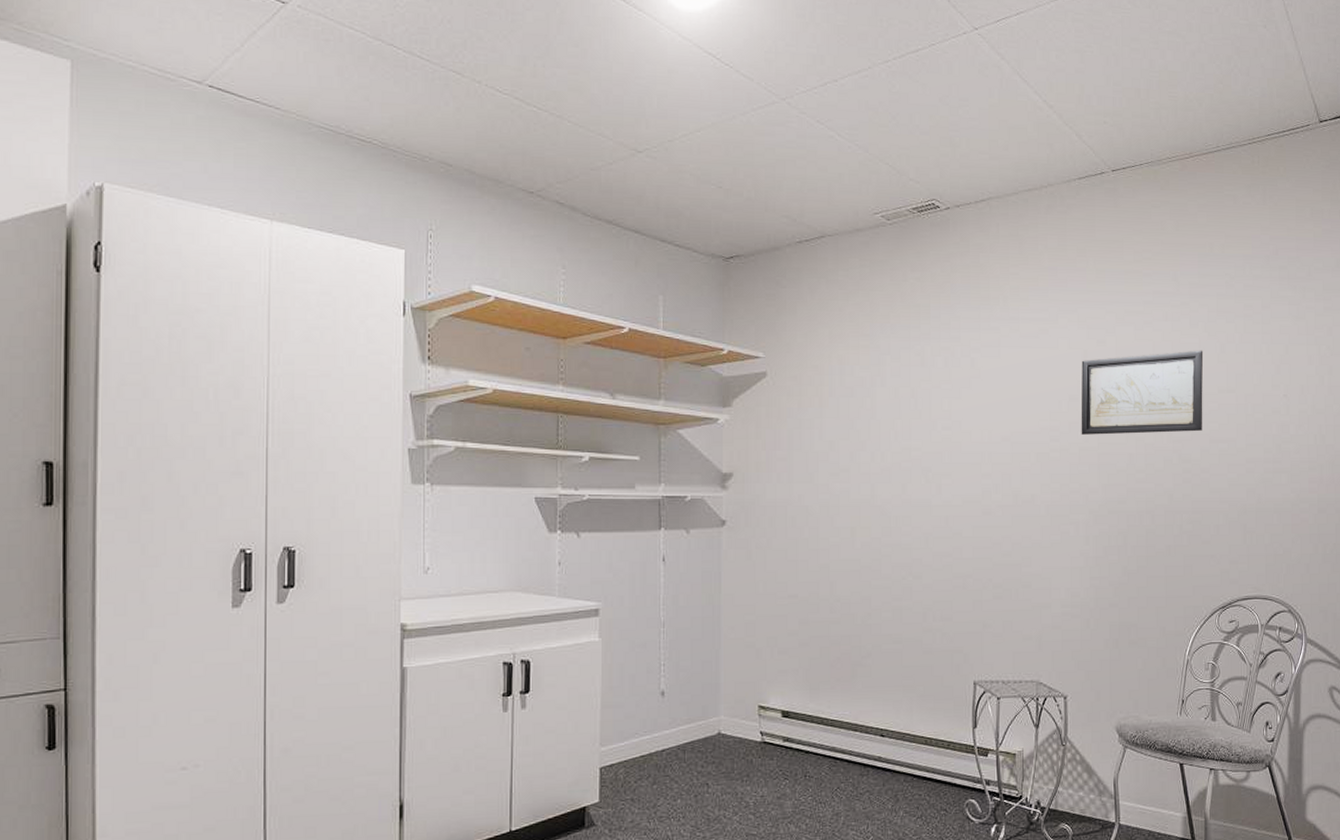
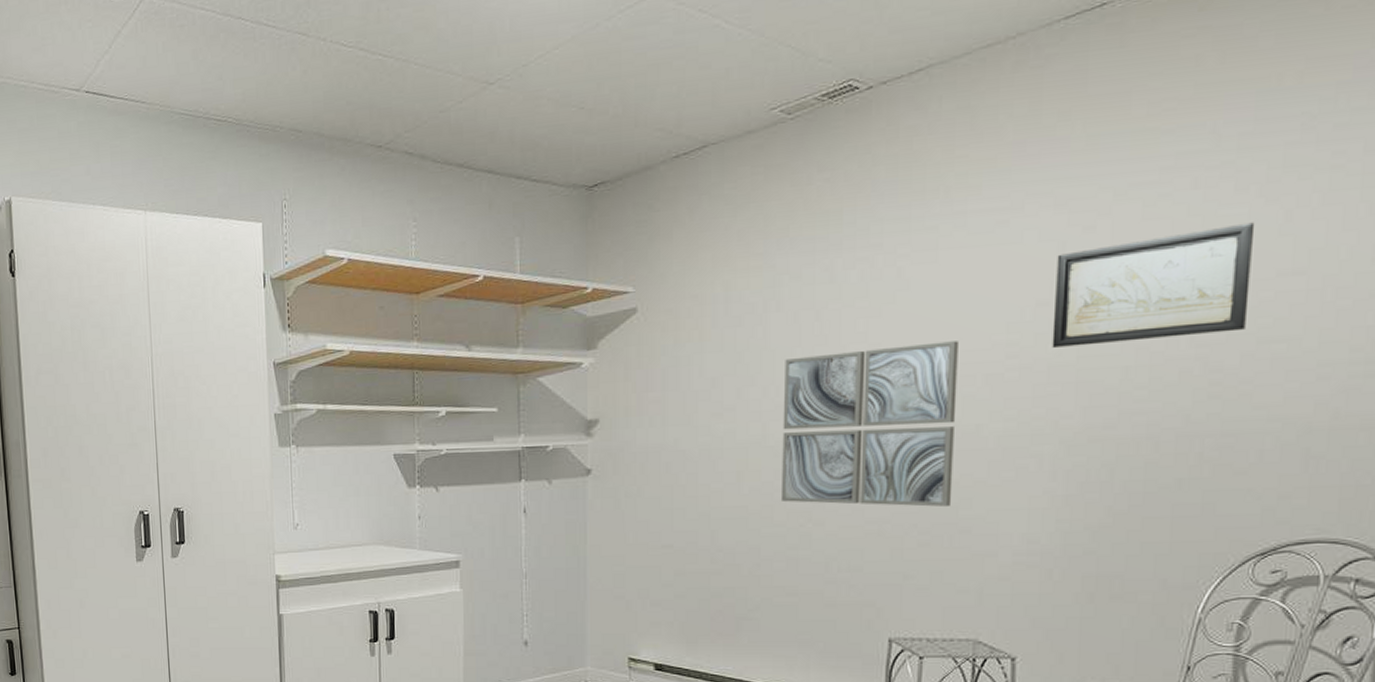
wall art: none [886,423,1017,564] -> present [780,341,958,507]

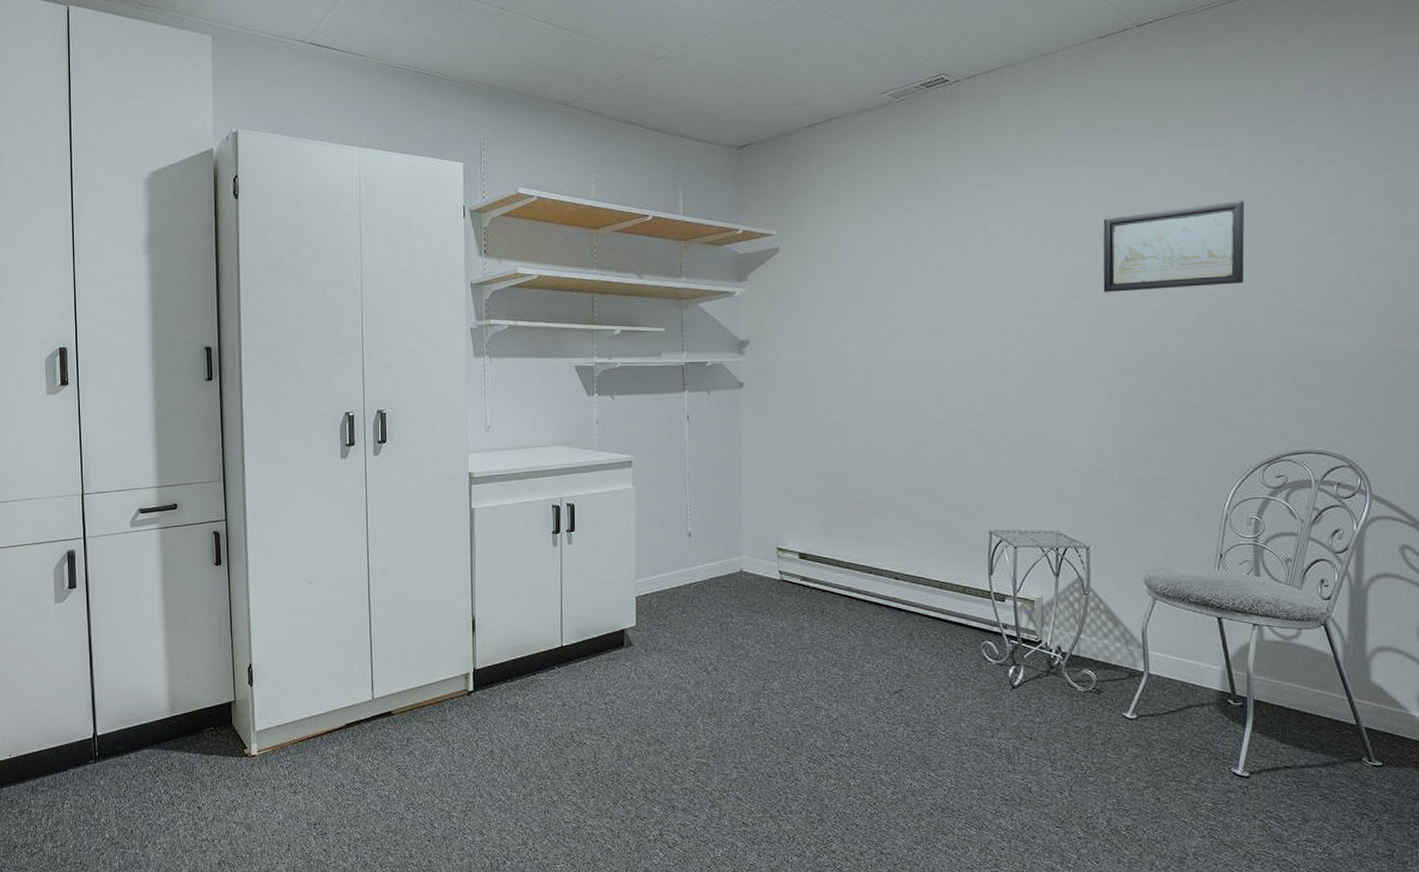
wall art: present [780,341,958,507] -> none [898,284,1034,420]

